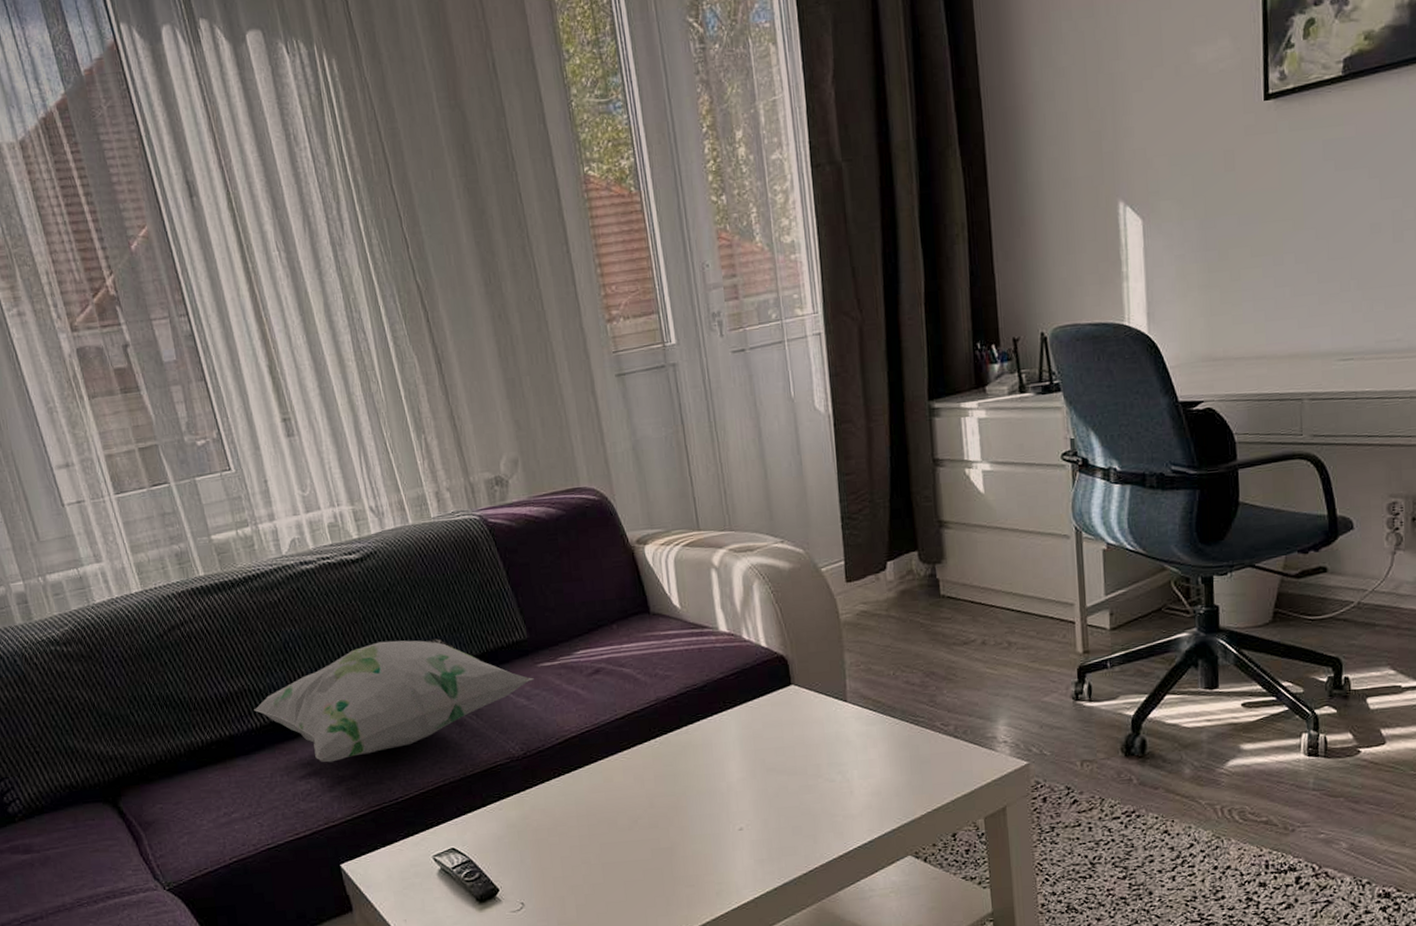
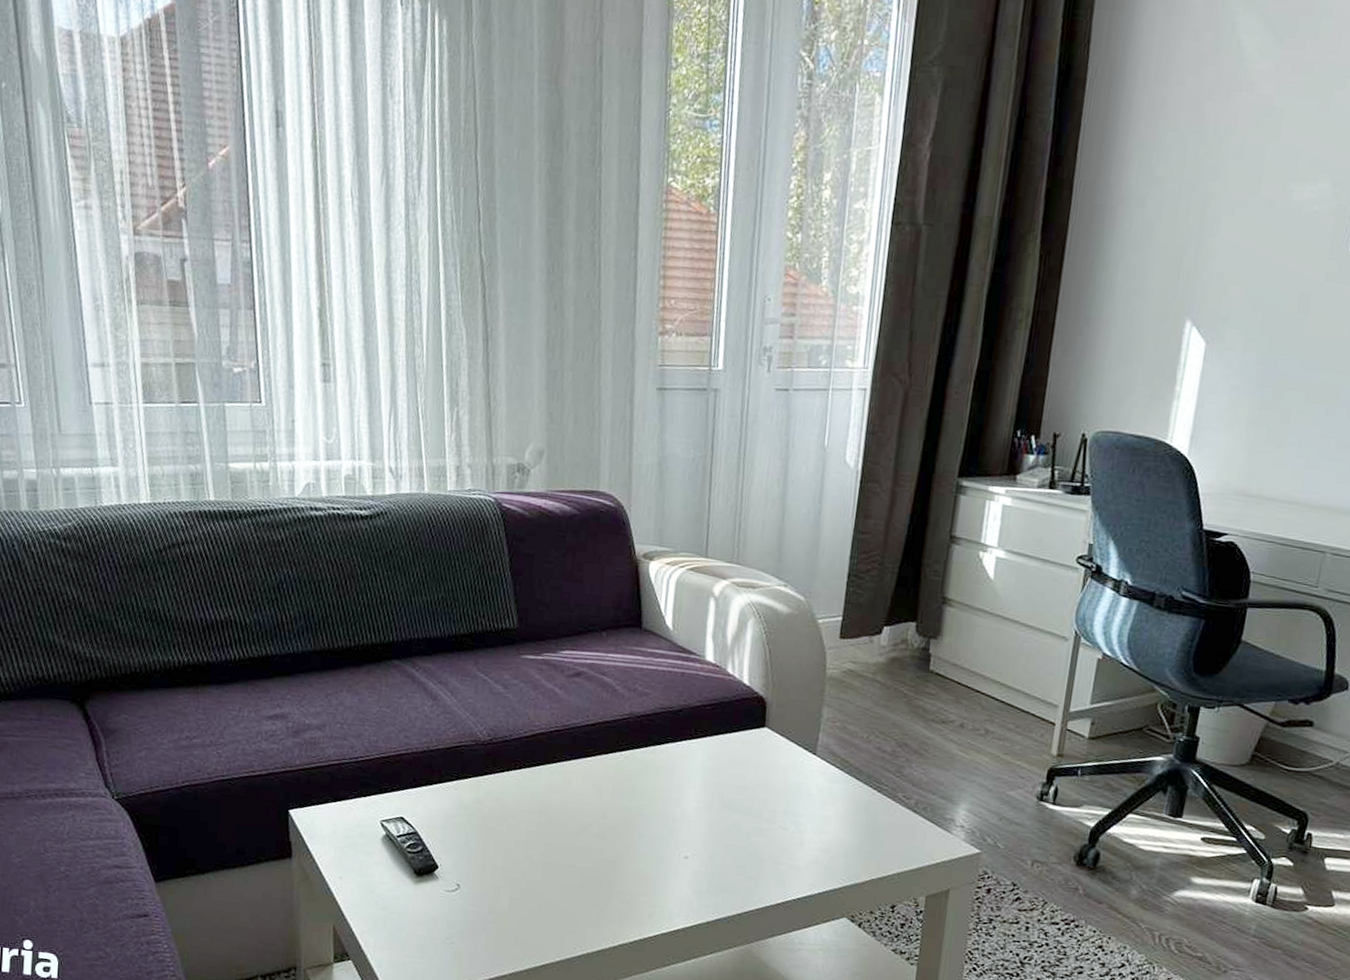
decorative pillow: present [254,638,534,763] -> none [236,601,515,709]

